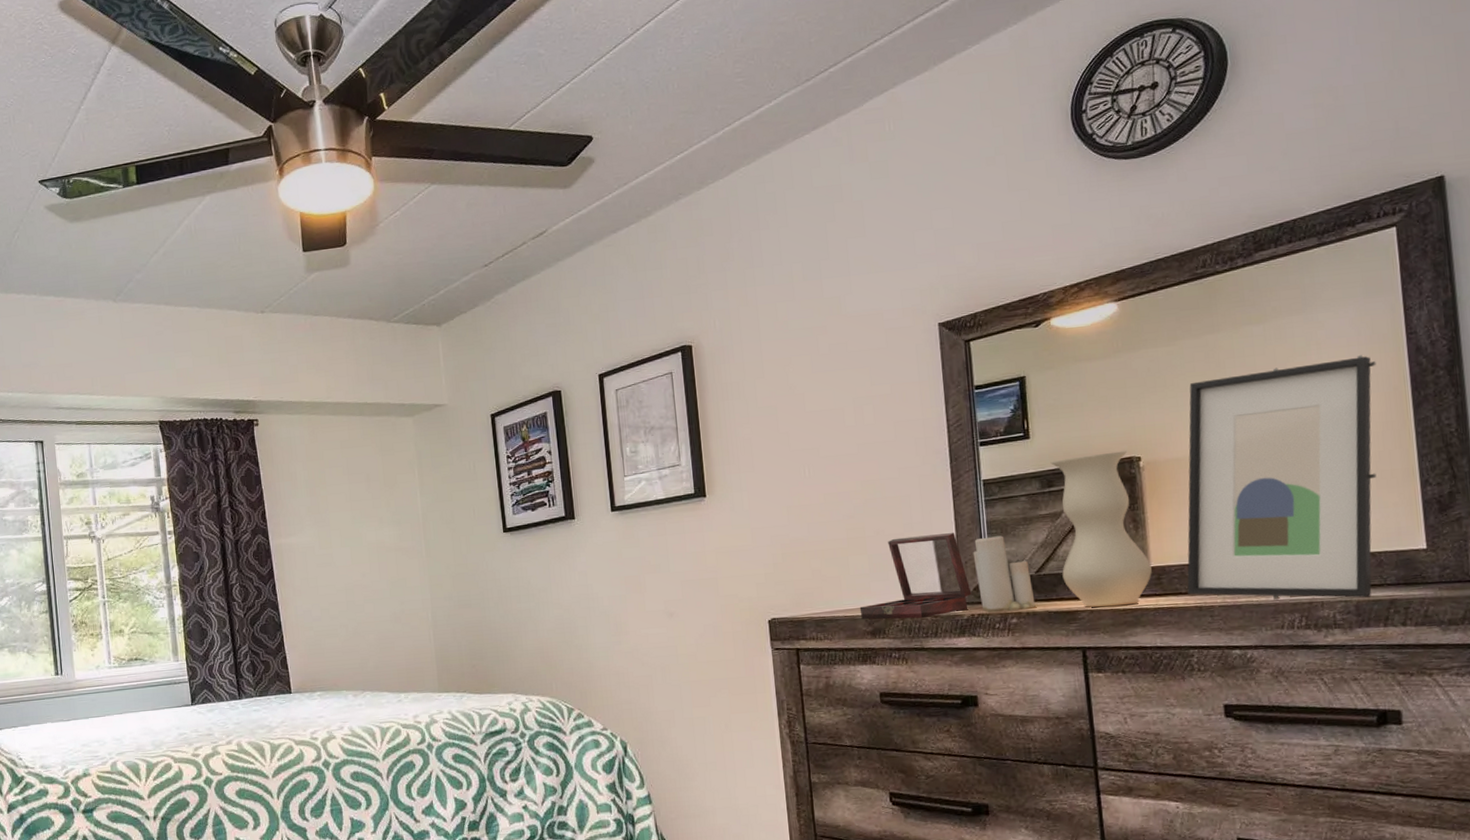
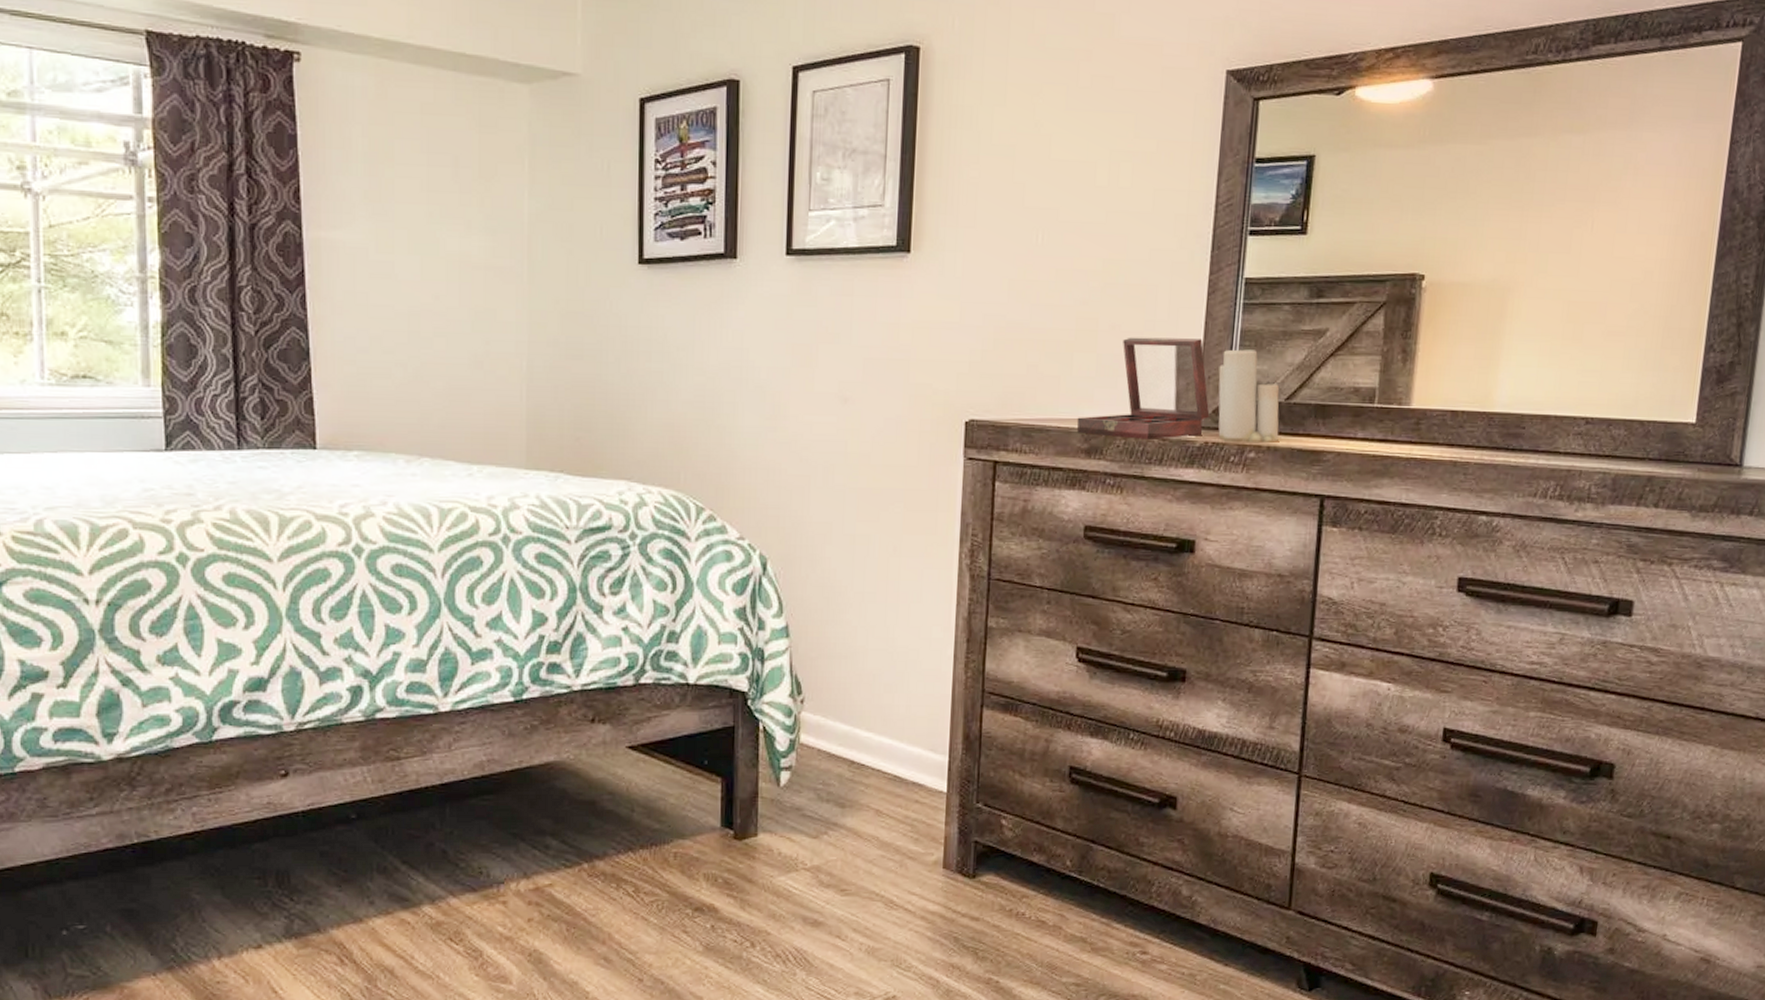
vase: present [1050,451,1152,608] -> none [1314,264,1413,451]
picture frame: present [1187,354,1377,600] -> none [1445,188,1690,471]

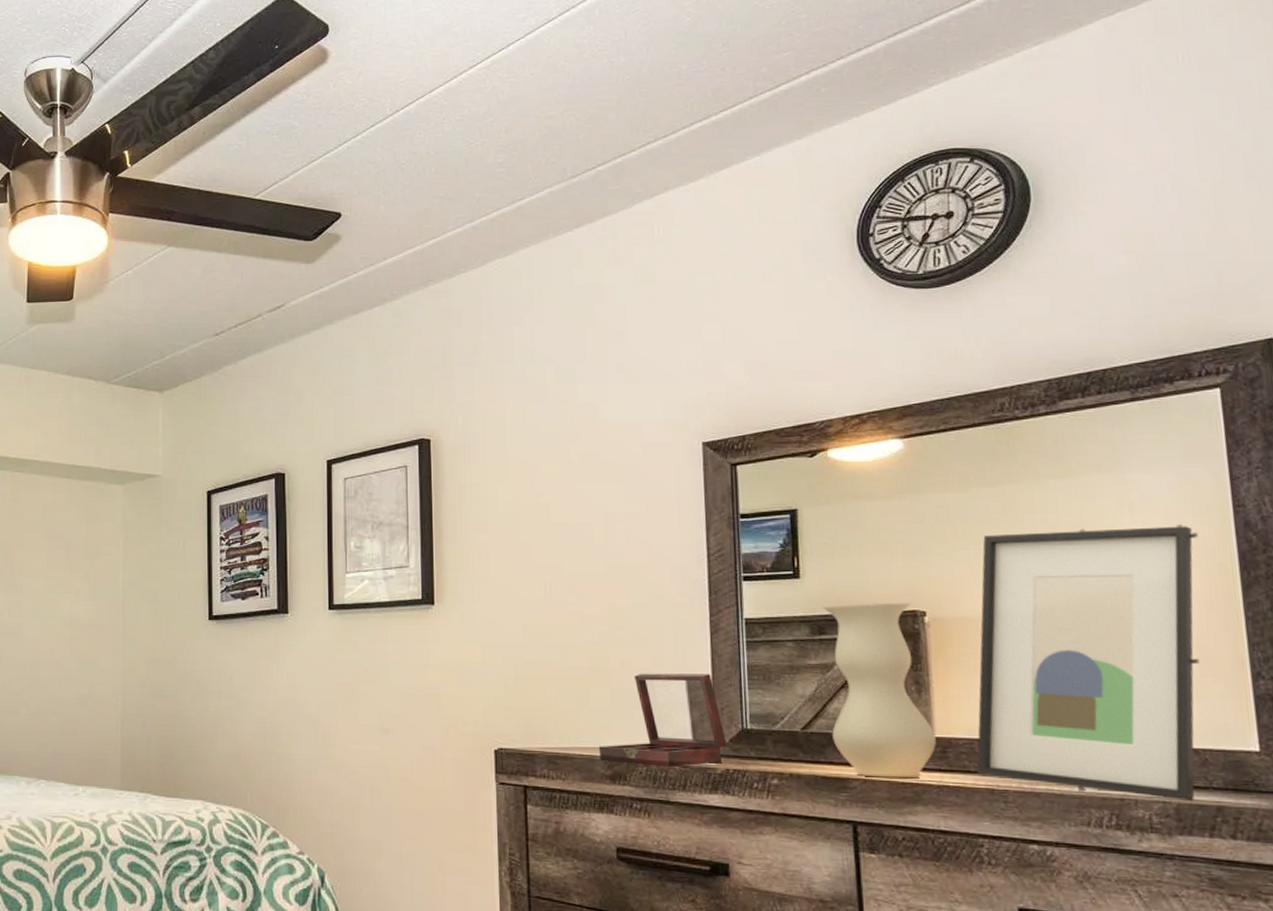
candle: present [1218,339,1280,444] -> none [730,673,800,771]
vase: none [1314,264,1413,451] -> present [822,603,936,779]
picture frame: none [1445,188,1690,471] -> present [977,523,1200,801]

